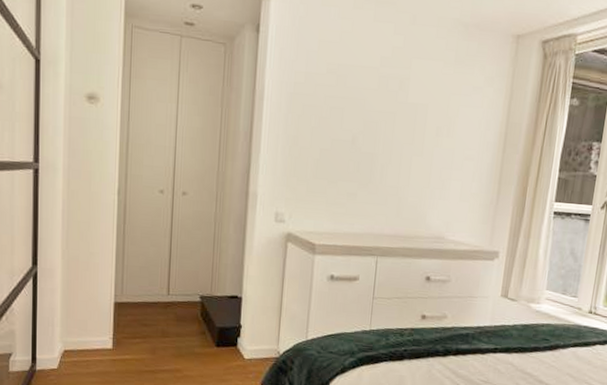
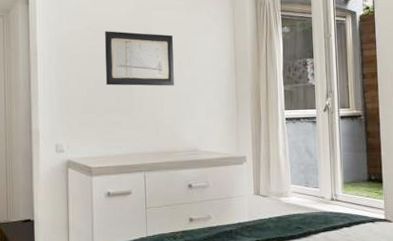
wall art: none [343,78,434,157] -> present [104,31,174,86]

